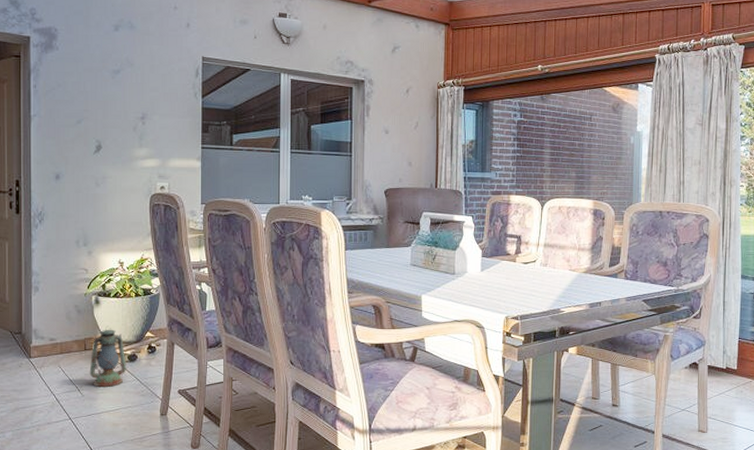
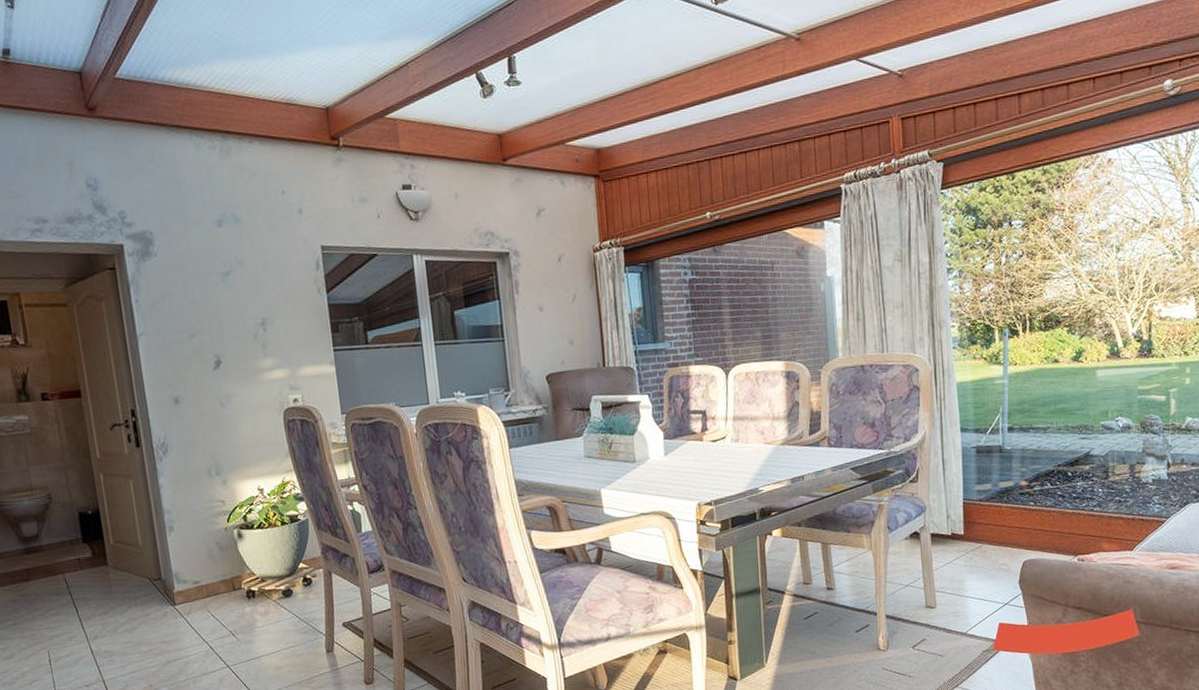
lantern: present [89,325,126,387] -> none [241,560,283,629]

